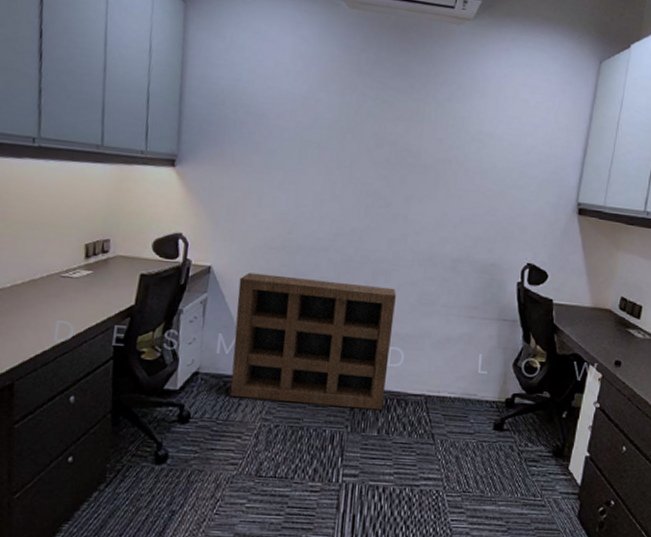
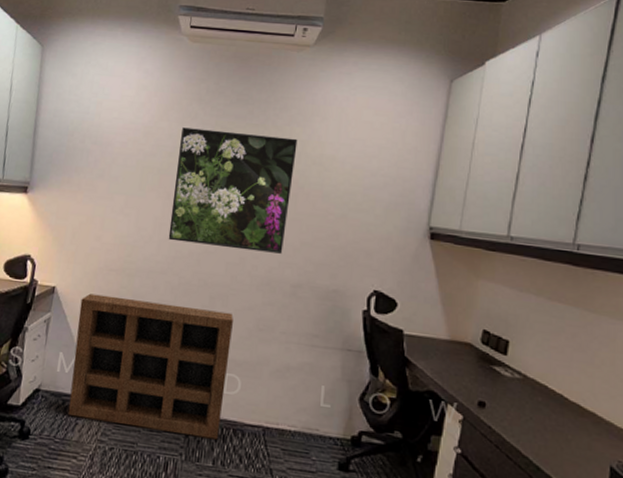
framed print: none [329,99,458,230] -> present [168,127,298,254]

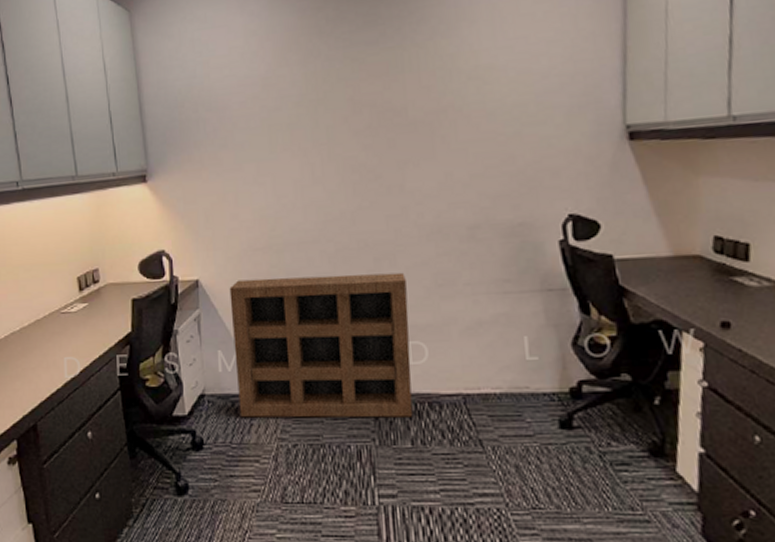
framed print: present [168,127,298,254] -> none [306,53,450,204]

